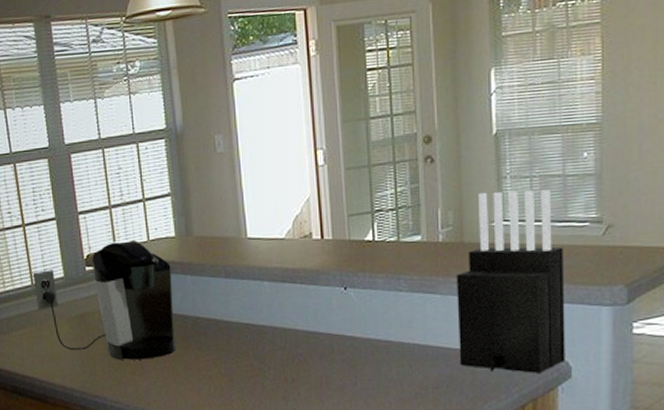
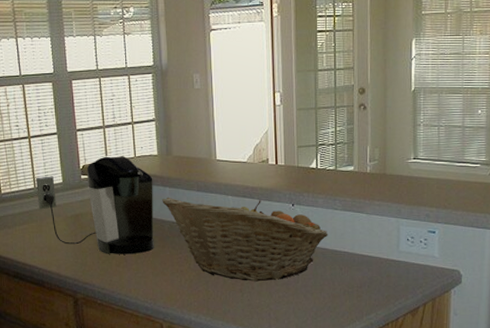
fruit basket: none [183,284,392,386] -> present [162,197,328,282]
knife block: present [456,190,565,373] -> none [378,135,460,279]

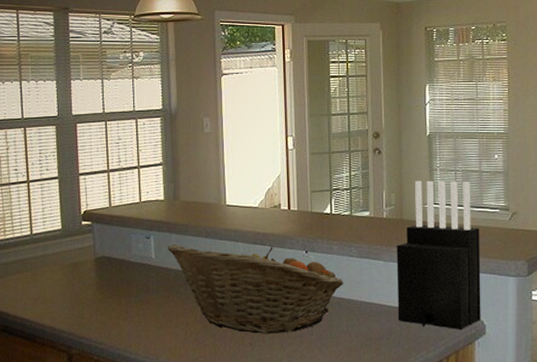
coffee maker: present [35,155,155,255] -> none [32,200,159,306]
knife block: none [378,135,460,279] -> present [396,180,481,329]

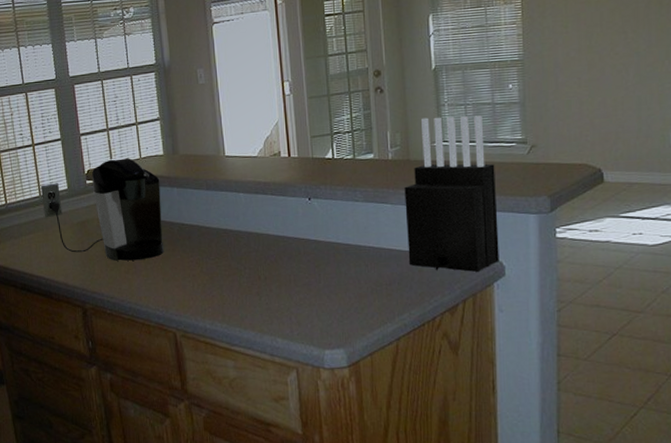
coffee maker: none [32,200,159,306] -> present [40,157,165,261]
fruit basket: present [168,244,344,334] -> none [170,196,350,284]

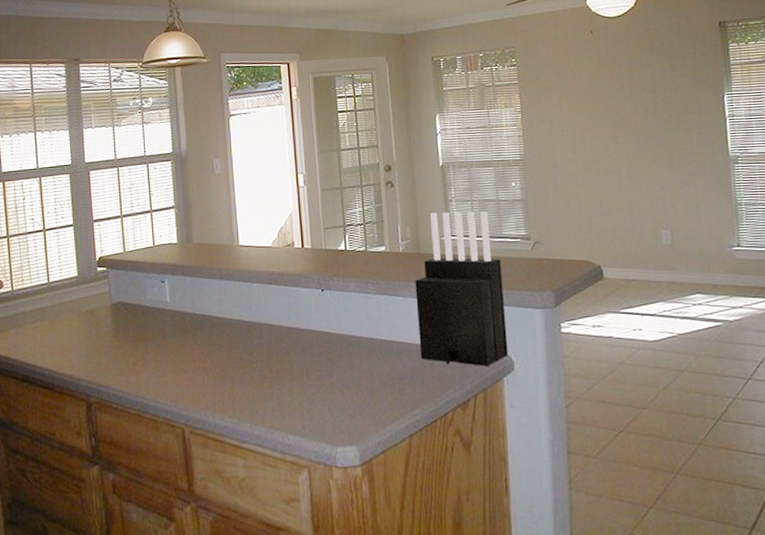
coffee maker: present [40,157,165,261] -> none [49,245,175,352]

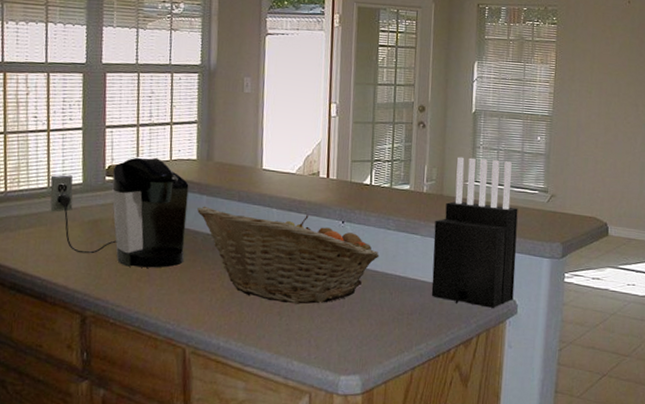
coffee maker: none [49,245,175,352] -> present [50,156,189,268]
fruit basket: none [182,286,363,377] -> present [197,206,380,304]

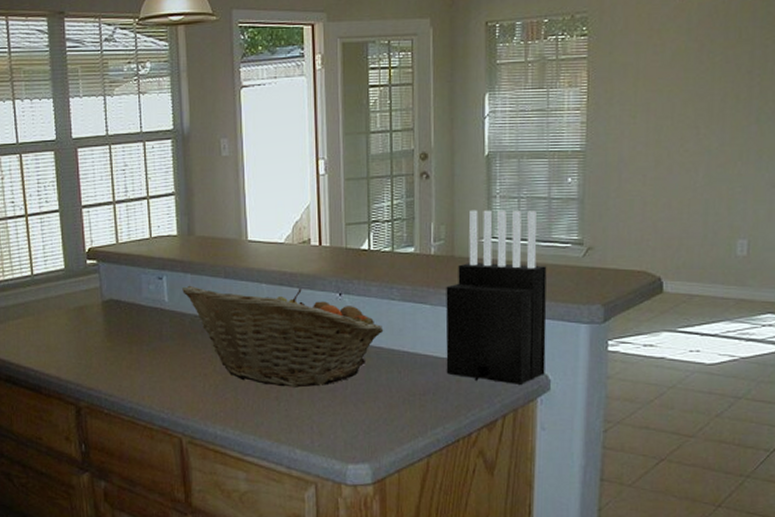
coffee maker: present [50,156,189,268] -> none [33,236,173,355]

